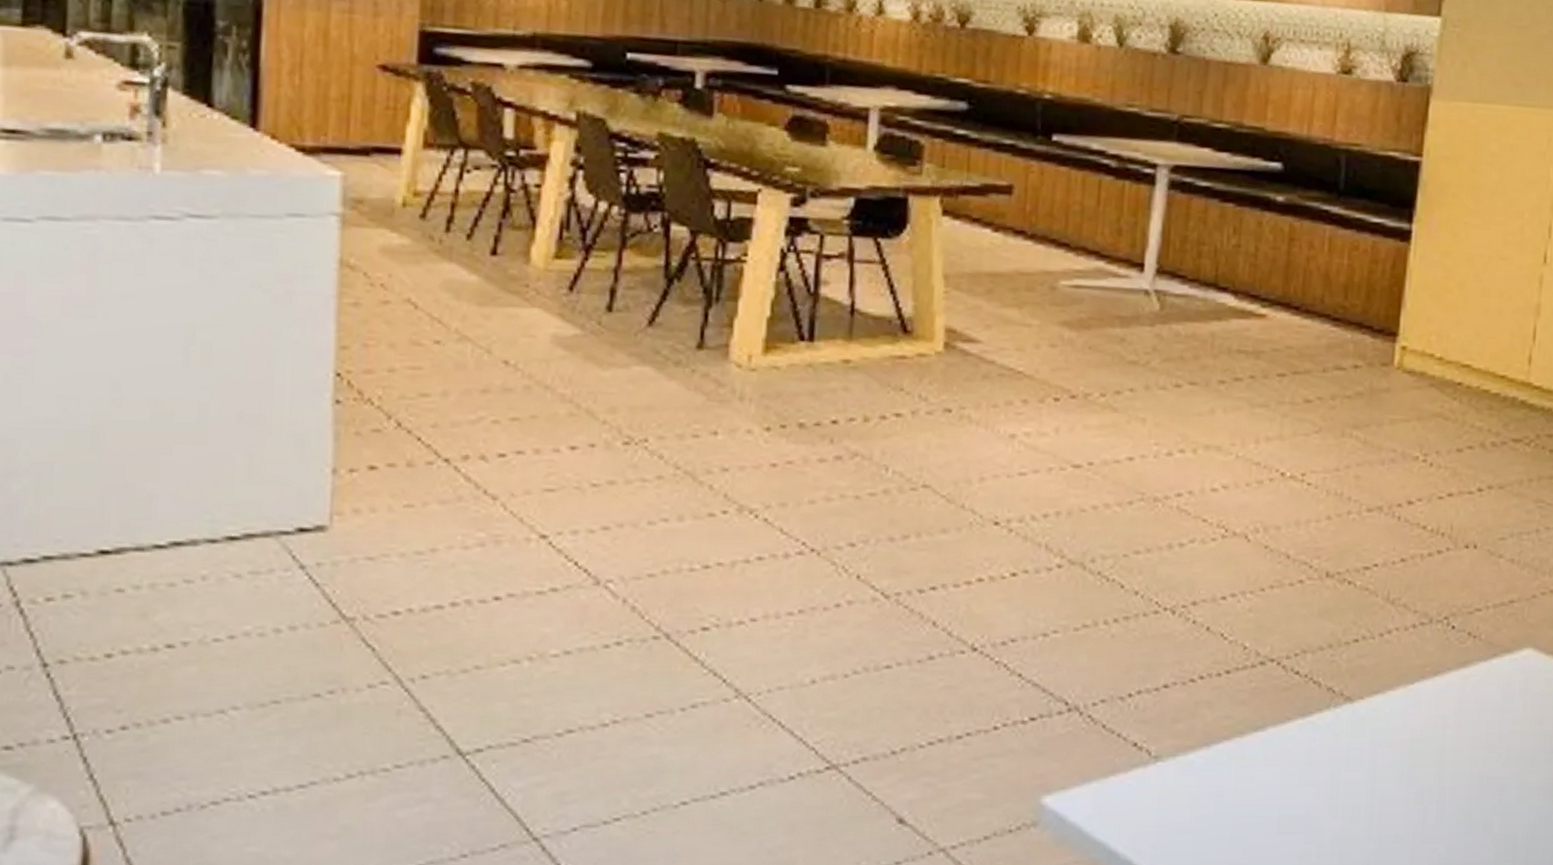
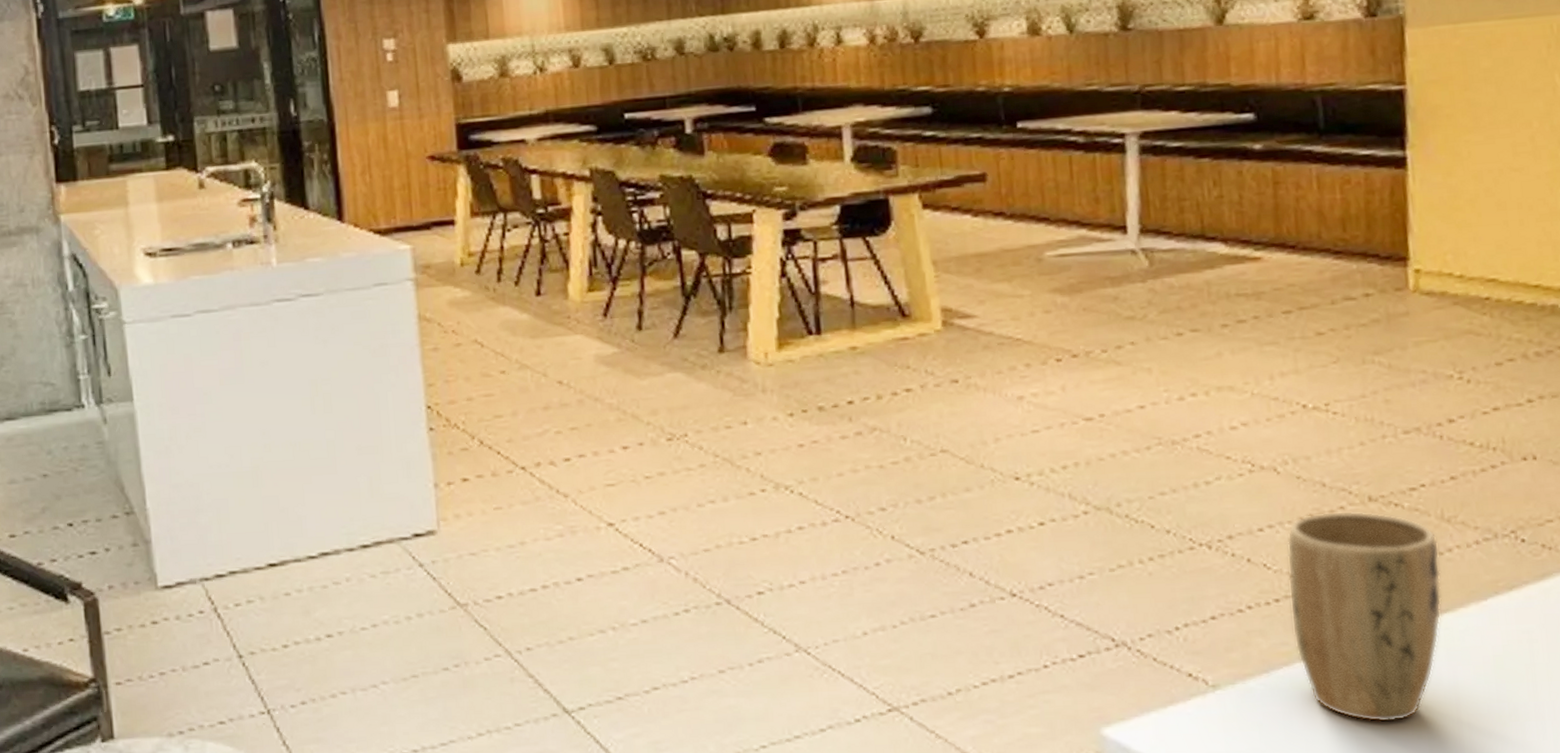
plant pot: none [1237,584,1381,802] -> present [1287,510,1442,723]

